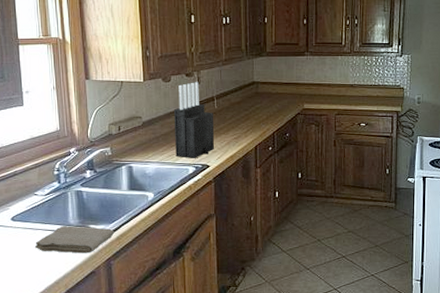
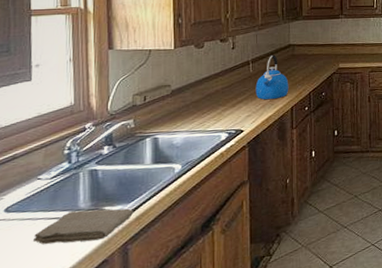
knife block: present [173,82,214,158] -> none [206,47,248,125]
kettle: none [220,91,253,137] -> present [255,54,289,100]

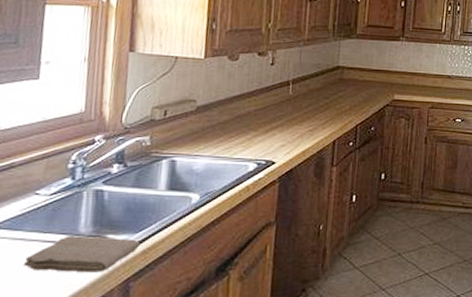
kettle: present [255,54,289,100] -> none [293,76,333,129]

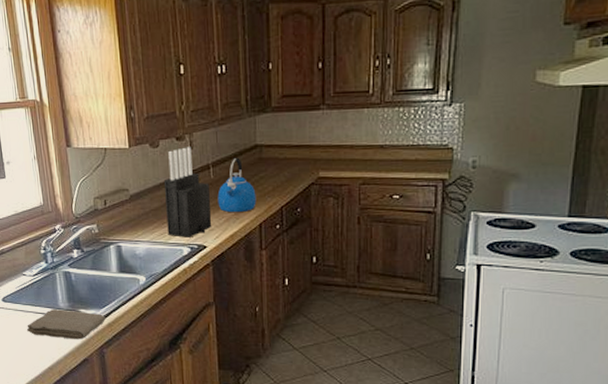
knife block: none [234,62,287,153] -> present [163,147,211,237]
kettle: none [293,76,333,129] -> present [217,157,257,213]

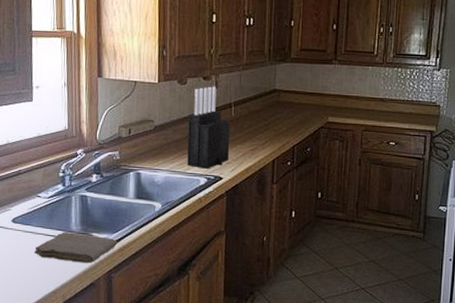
kettle: present [217,157,257,213] -> none [236,99,272,149]

